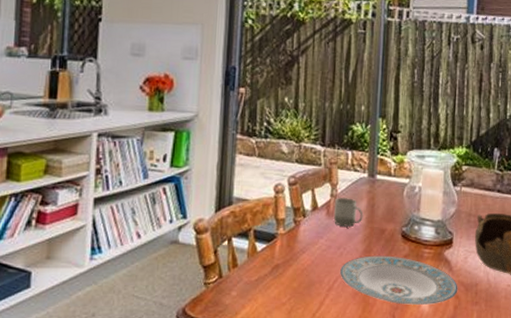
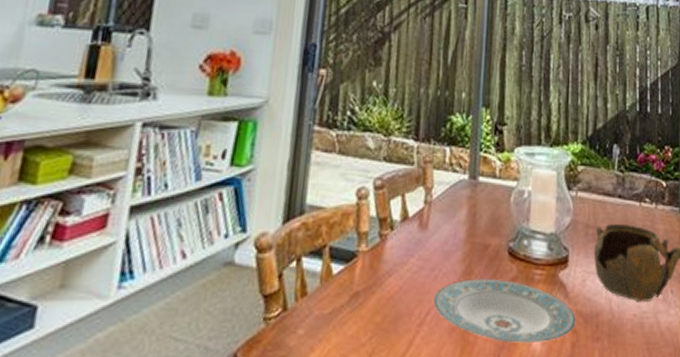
cup: present [333,198,364,227] -> none [427,205,463,242]

